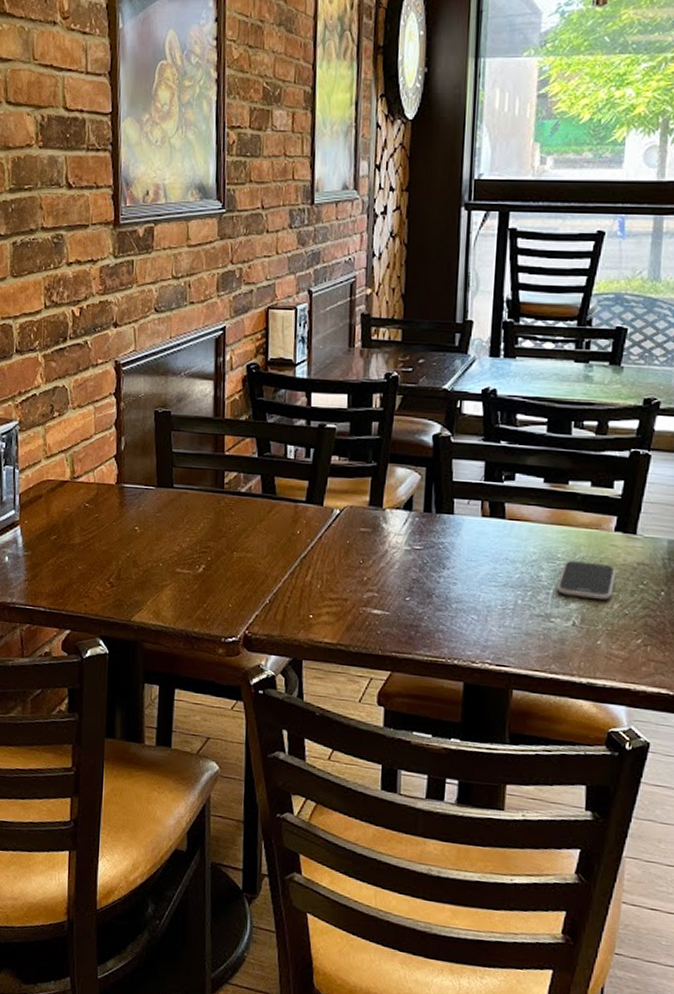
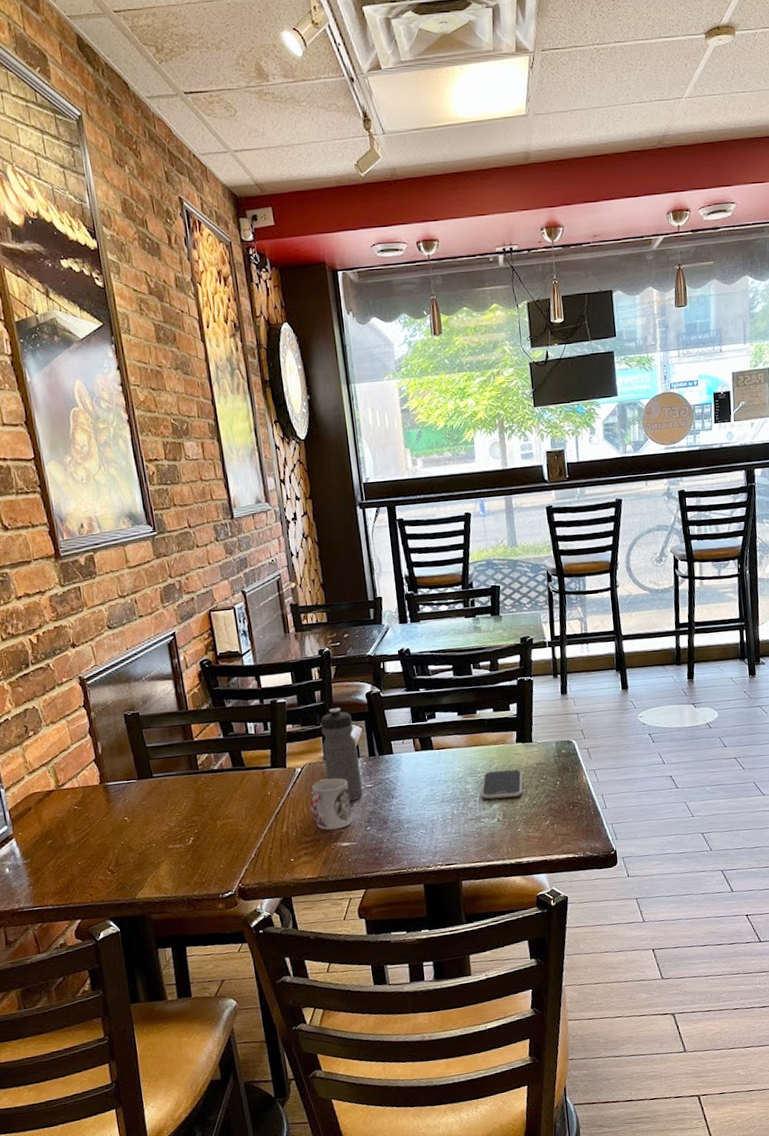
cup: none [342,528,393,592] -> present [310,778,353,830]
water bottle: none [368,446,412,563] -> present [321,708,364,802]

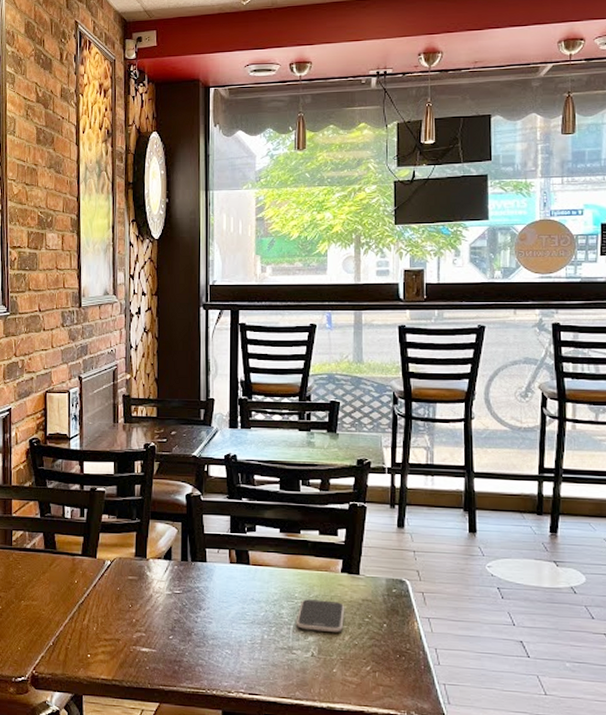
cup: present [310,778,353,830] -> none [114,577,156,633]
water bottle: present [321,708,364,802] -> none [135,505,171,606]

